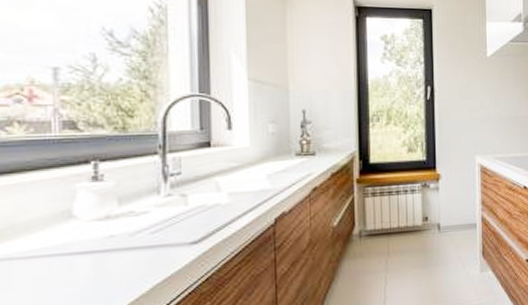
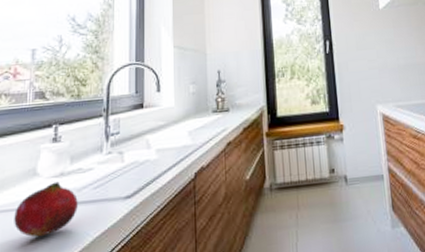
fruit: none [46,225,131,286] -> present [14,181,78,238]

